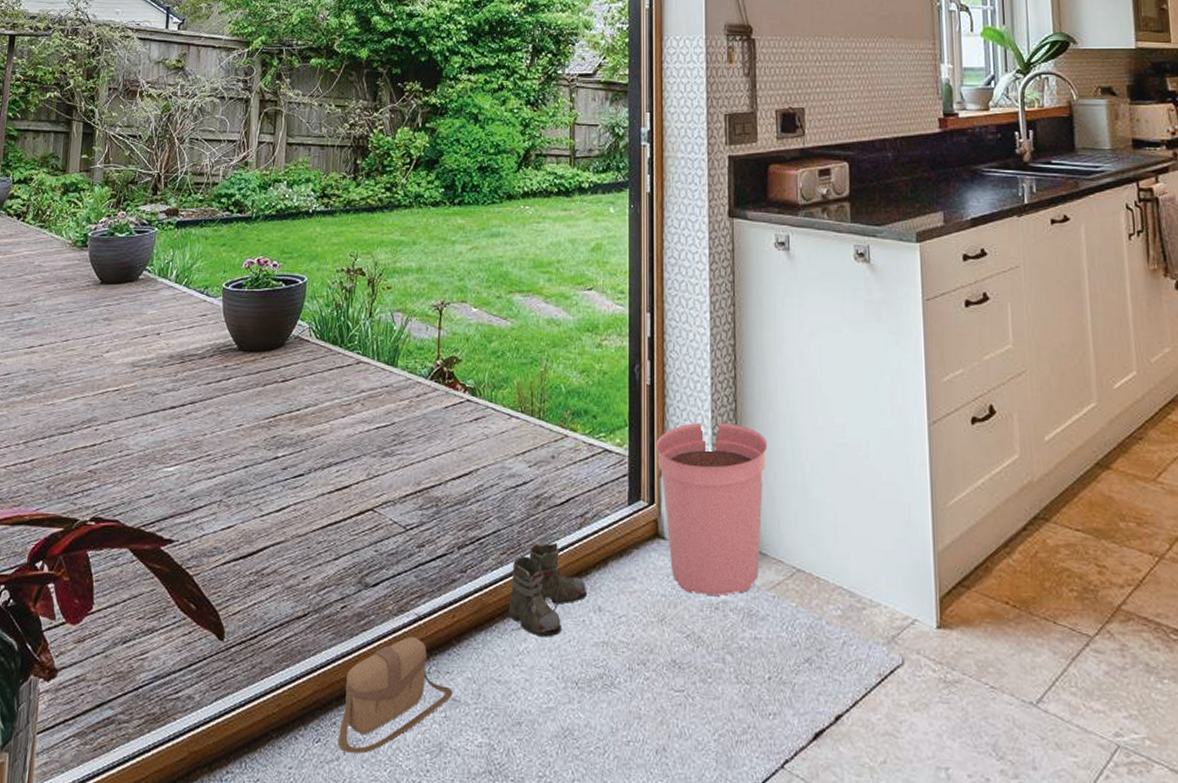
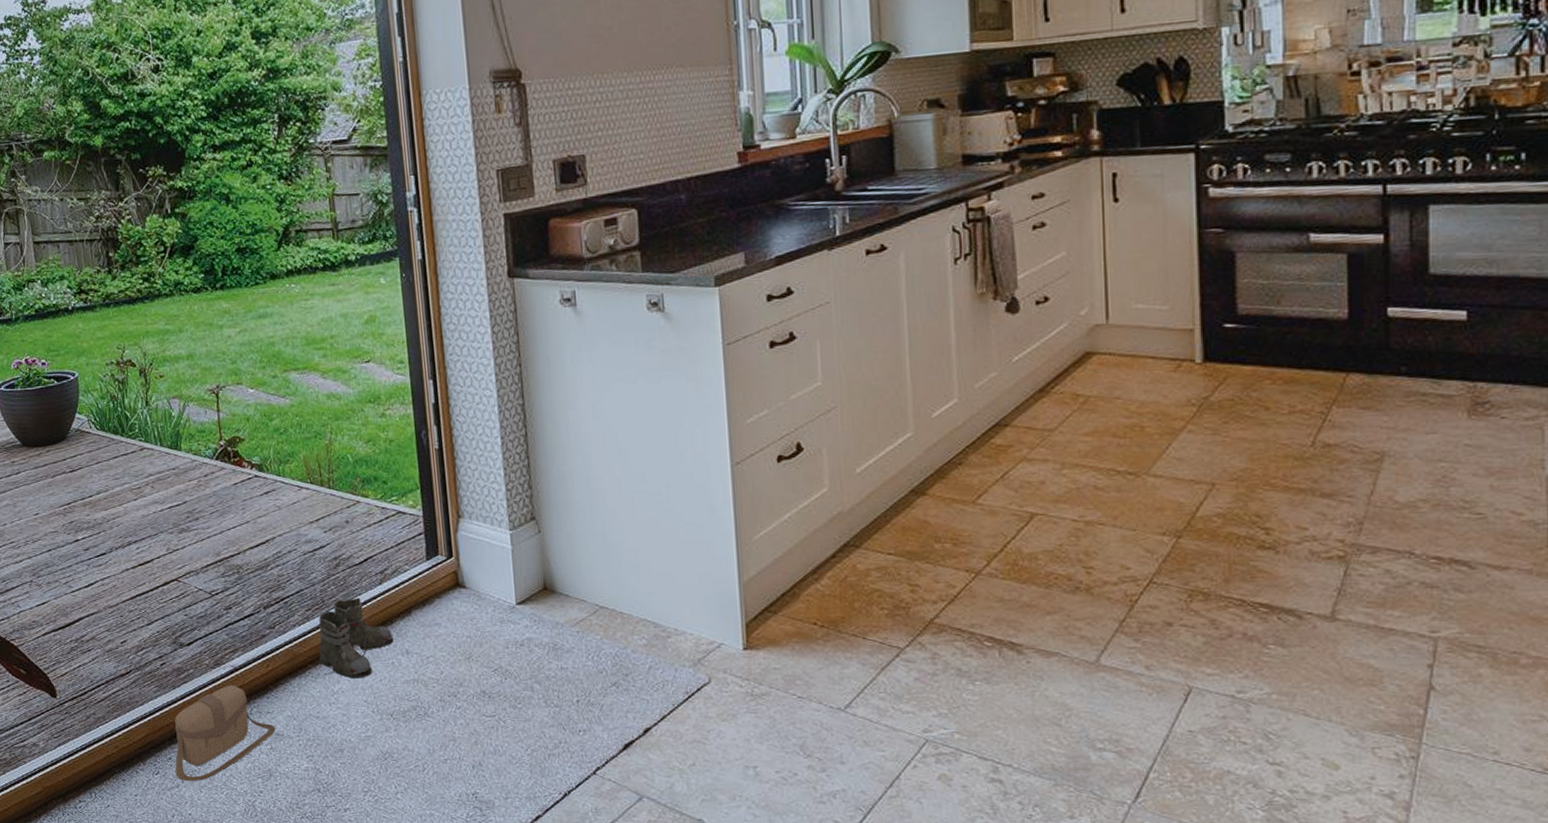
plant pot: present [656,422,768,596] -> none [449,478,564,634]

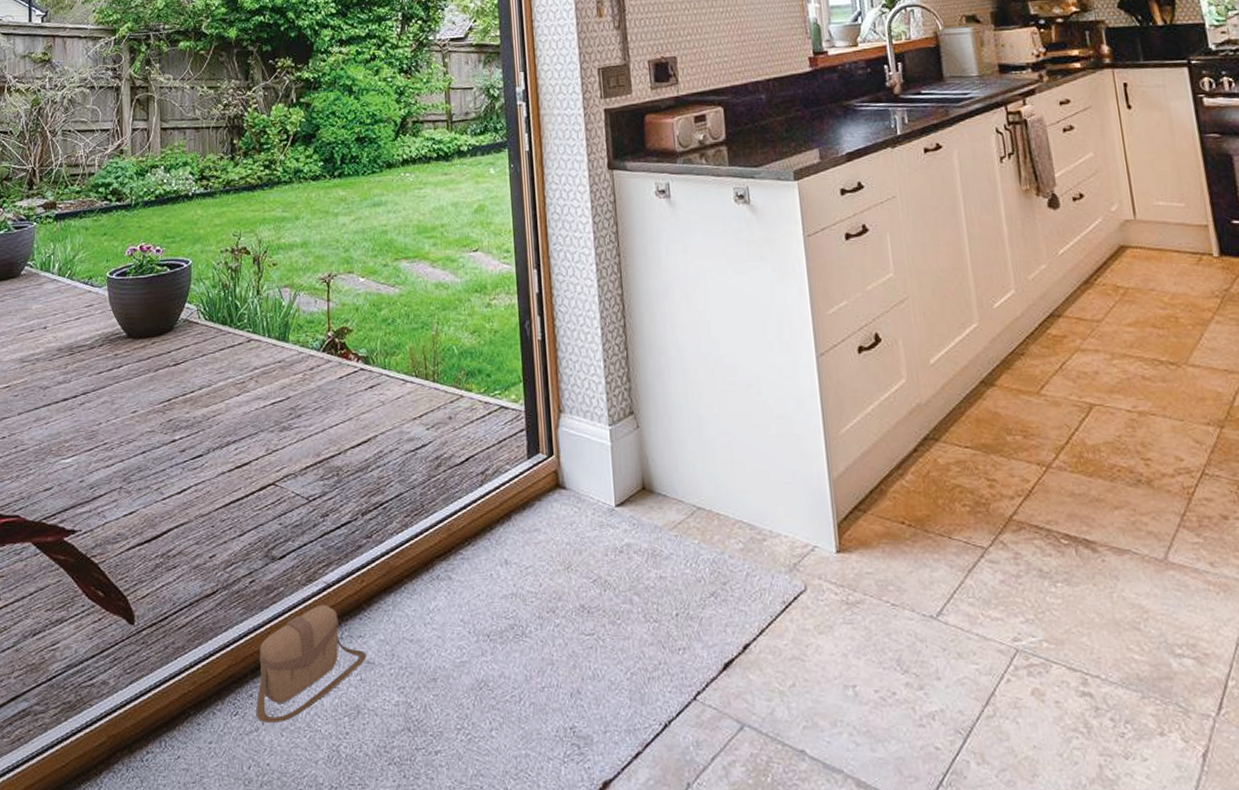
boots: present [318,597,394,678] -> none [416,501,493,594]

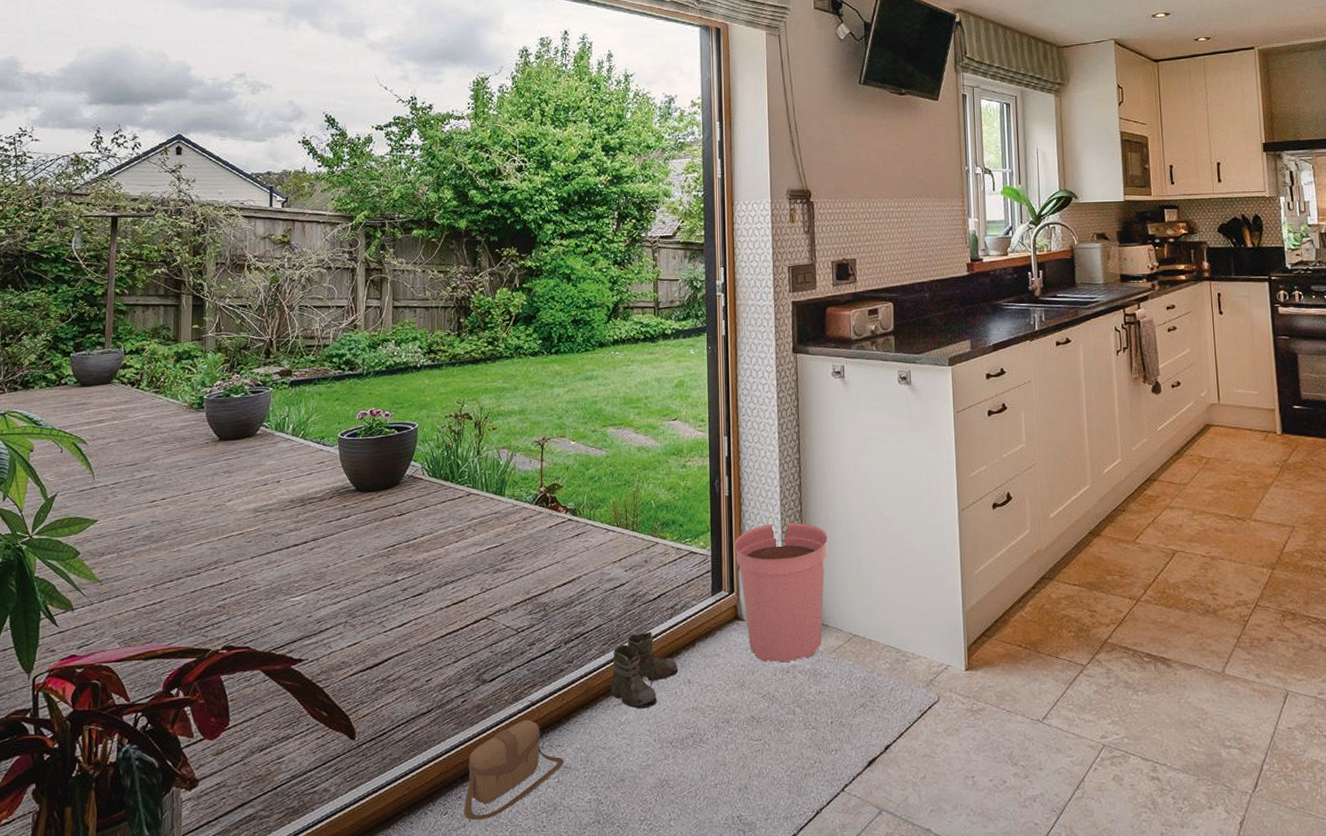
boots: none [416,501,493,594] -> present [610,631,679,709]
plant pot: none [551,371,661,540] -> present [734,522,828,662]

